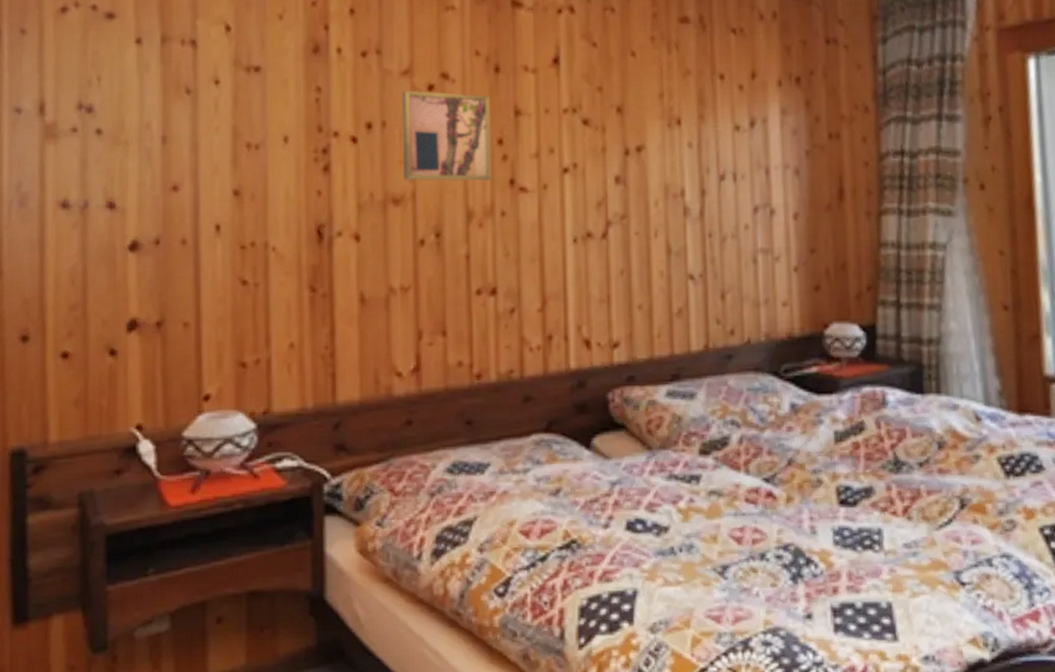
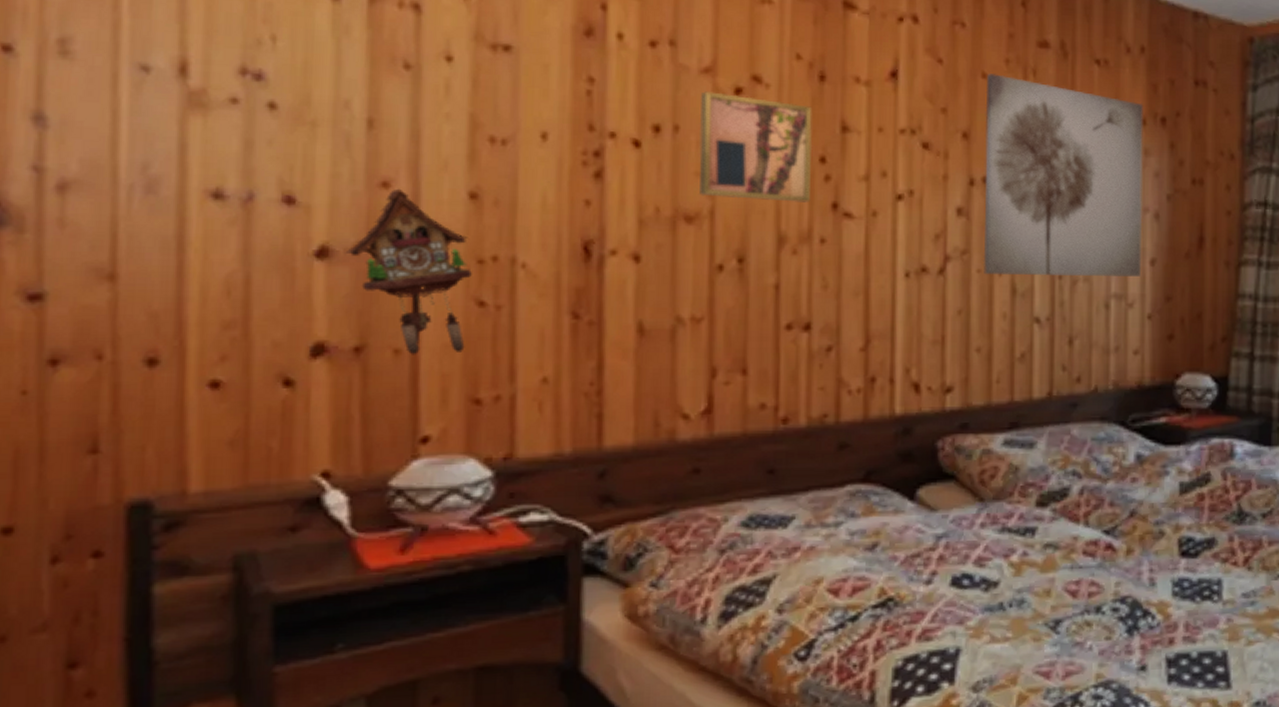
cuckoo clock: none [149,190,237,327] -> present [345,188,472,355]
wall art: none [635,51,785,236] -> present [983,74,1144,277]

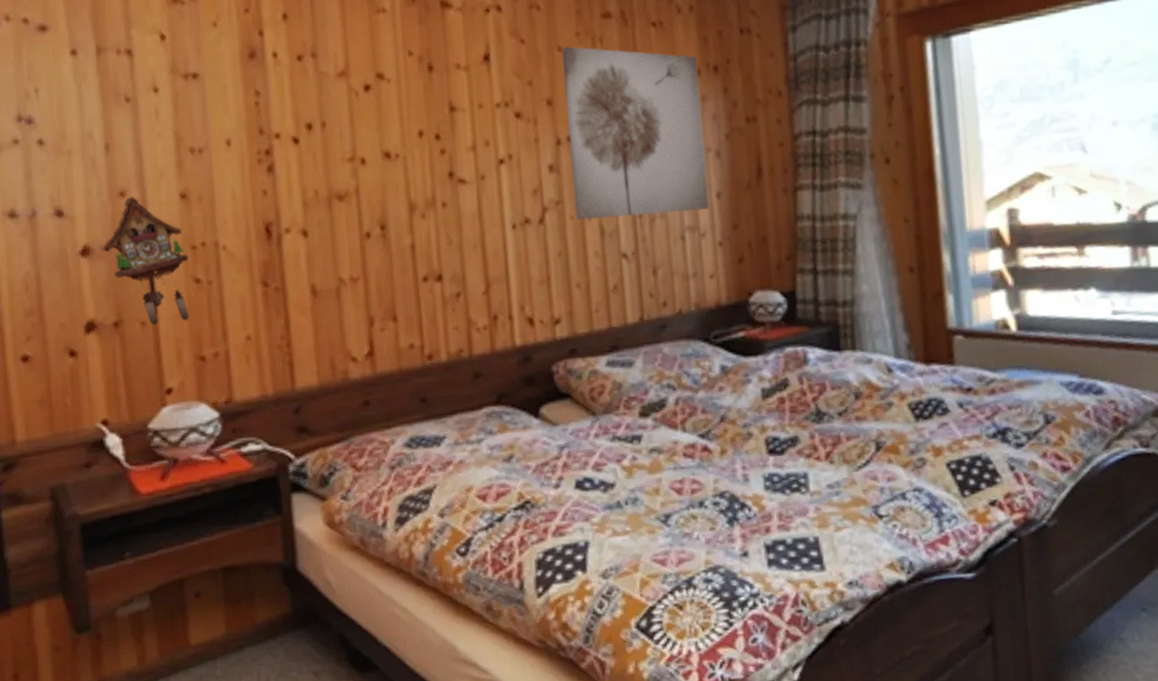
wall art: present [699,91,813,203] -> none [339,90,432,178]

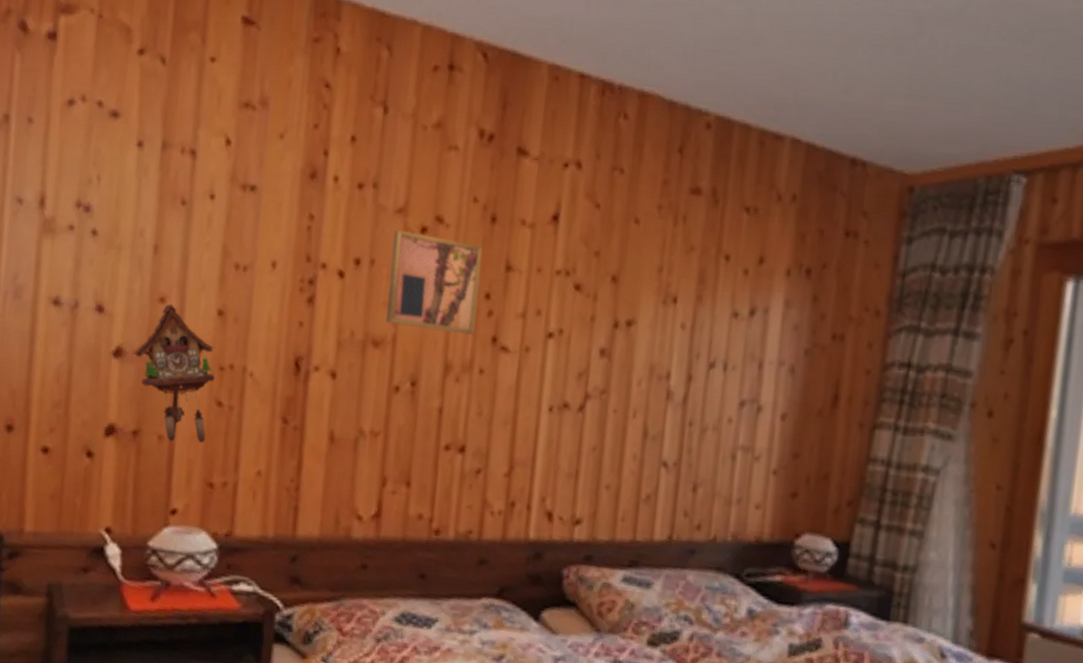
wall art: none [339,90,432,178] -> present [386,229,483,335]
wall art: present [562,46,709,220] -> none [619,219,790,431]

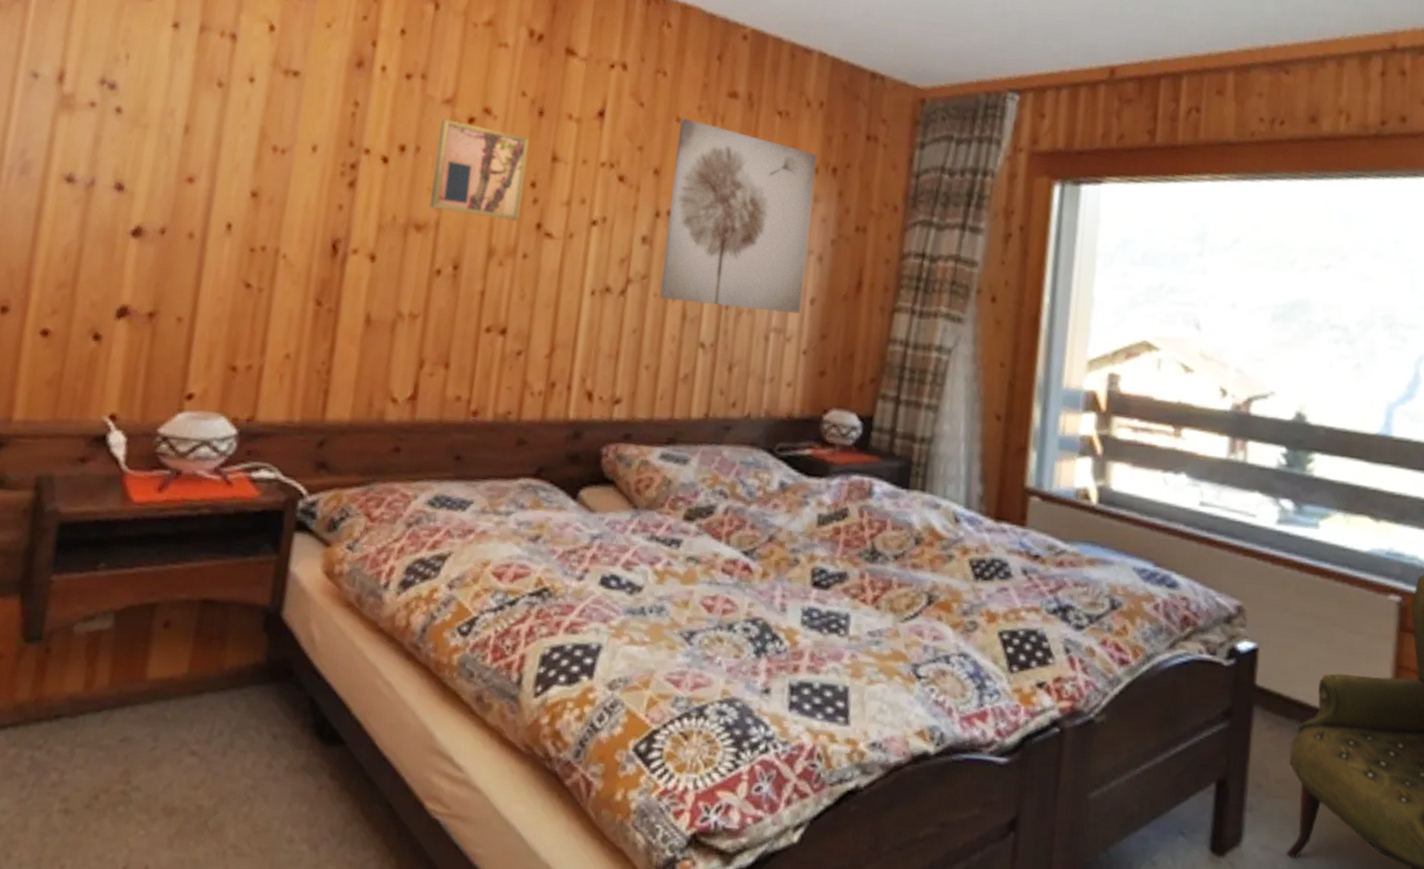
cuckoo clock: present [132,303,215,443] -> none [153,183,246,325]
wall art: none [619,219,790,431] -> present [659,118,818,314]

